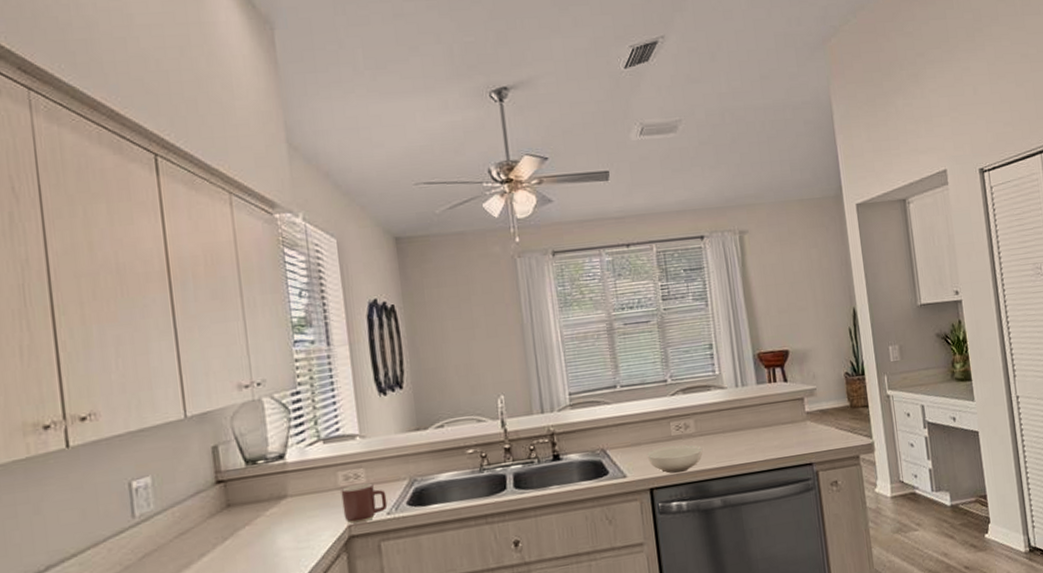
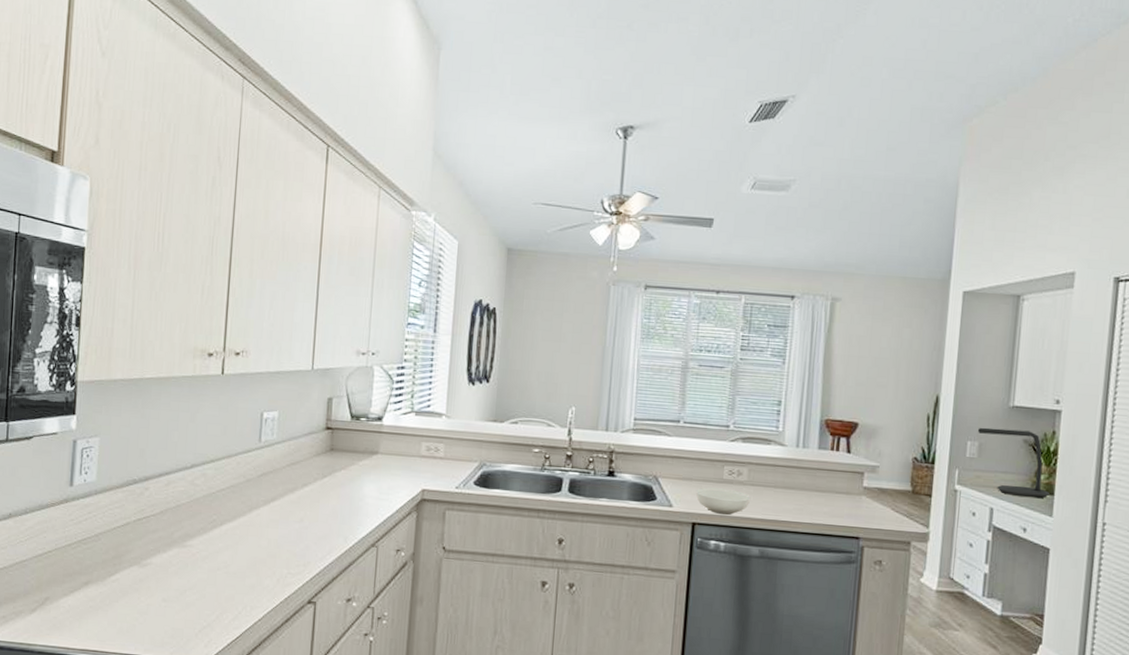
mug: present [341,483,388,524] -> none [420,456,458,490]
desk lamp: none [896,325,969,390] -> present [978,427,1051,499]

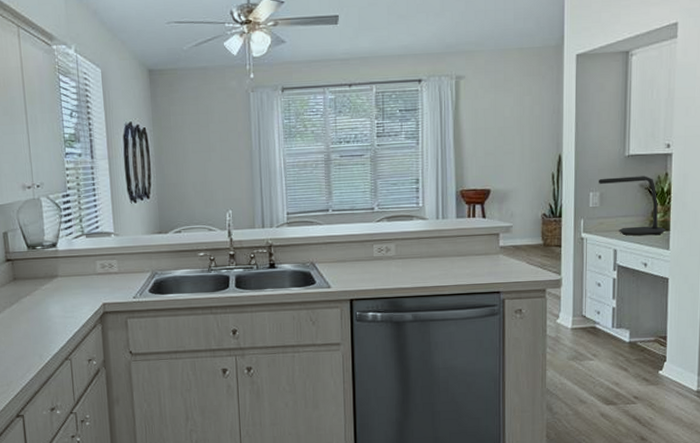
bowl: present [695,487,751,516] -> none [350,265,401,289]

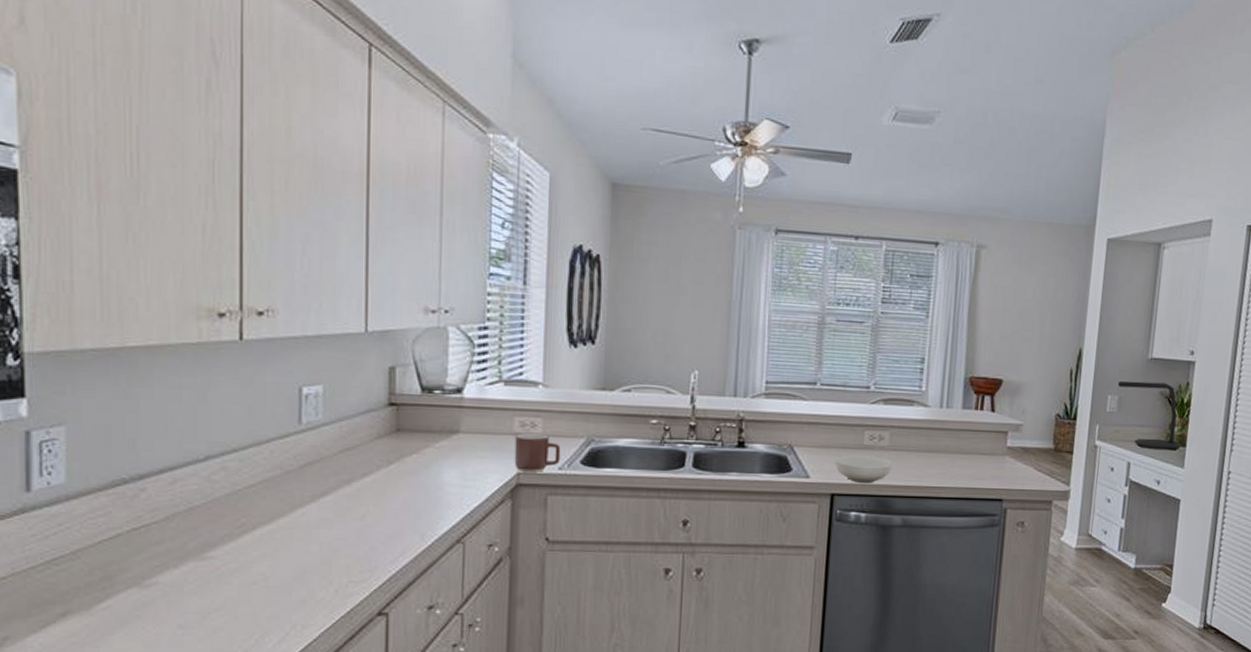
mug: none [98,272,134,302] -> present [514,433,561,472]
bowl: none [350,265,401,289] -> present [834,455,893,484]

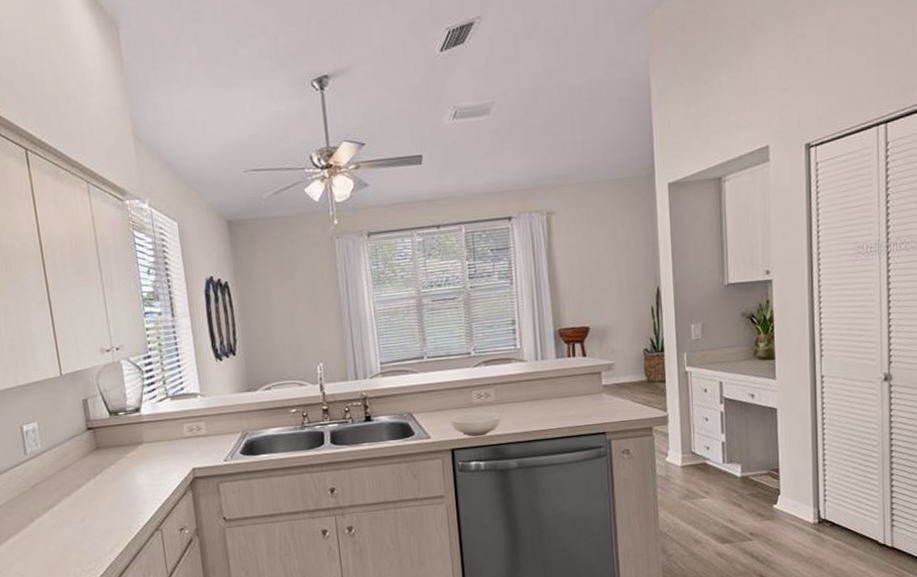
mug: present [514,433,561,472] -> none [186,434,224,467]
desk lamp: present [1118,380,1183,451] -> none [699,304,772,367]

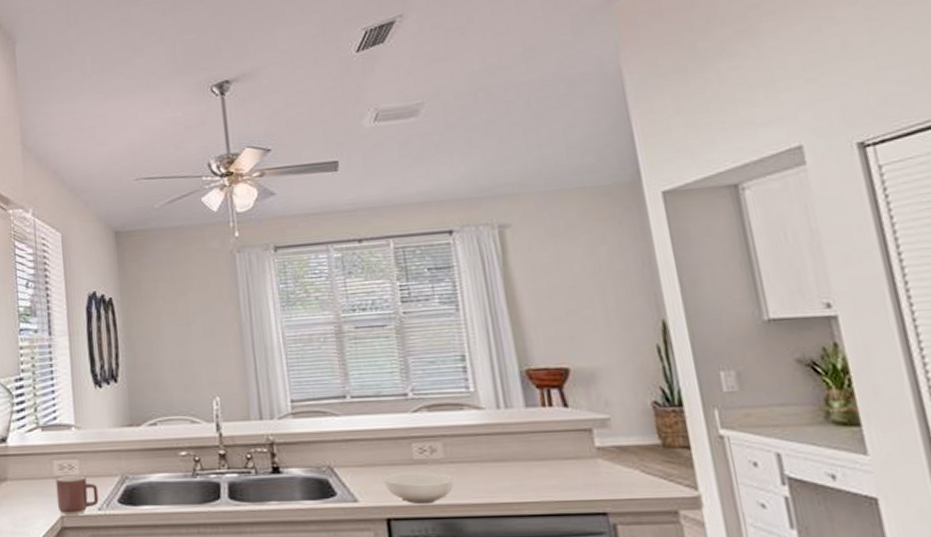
mug: none [186,434,224,467] -> present [55,475,99,515]

